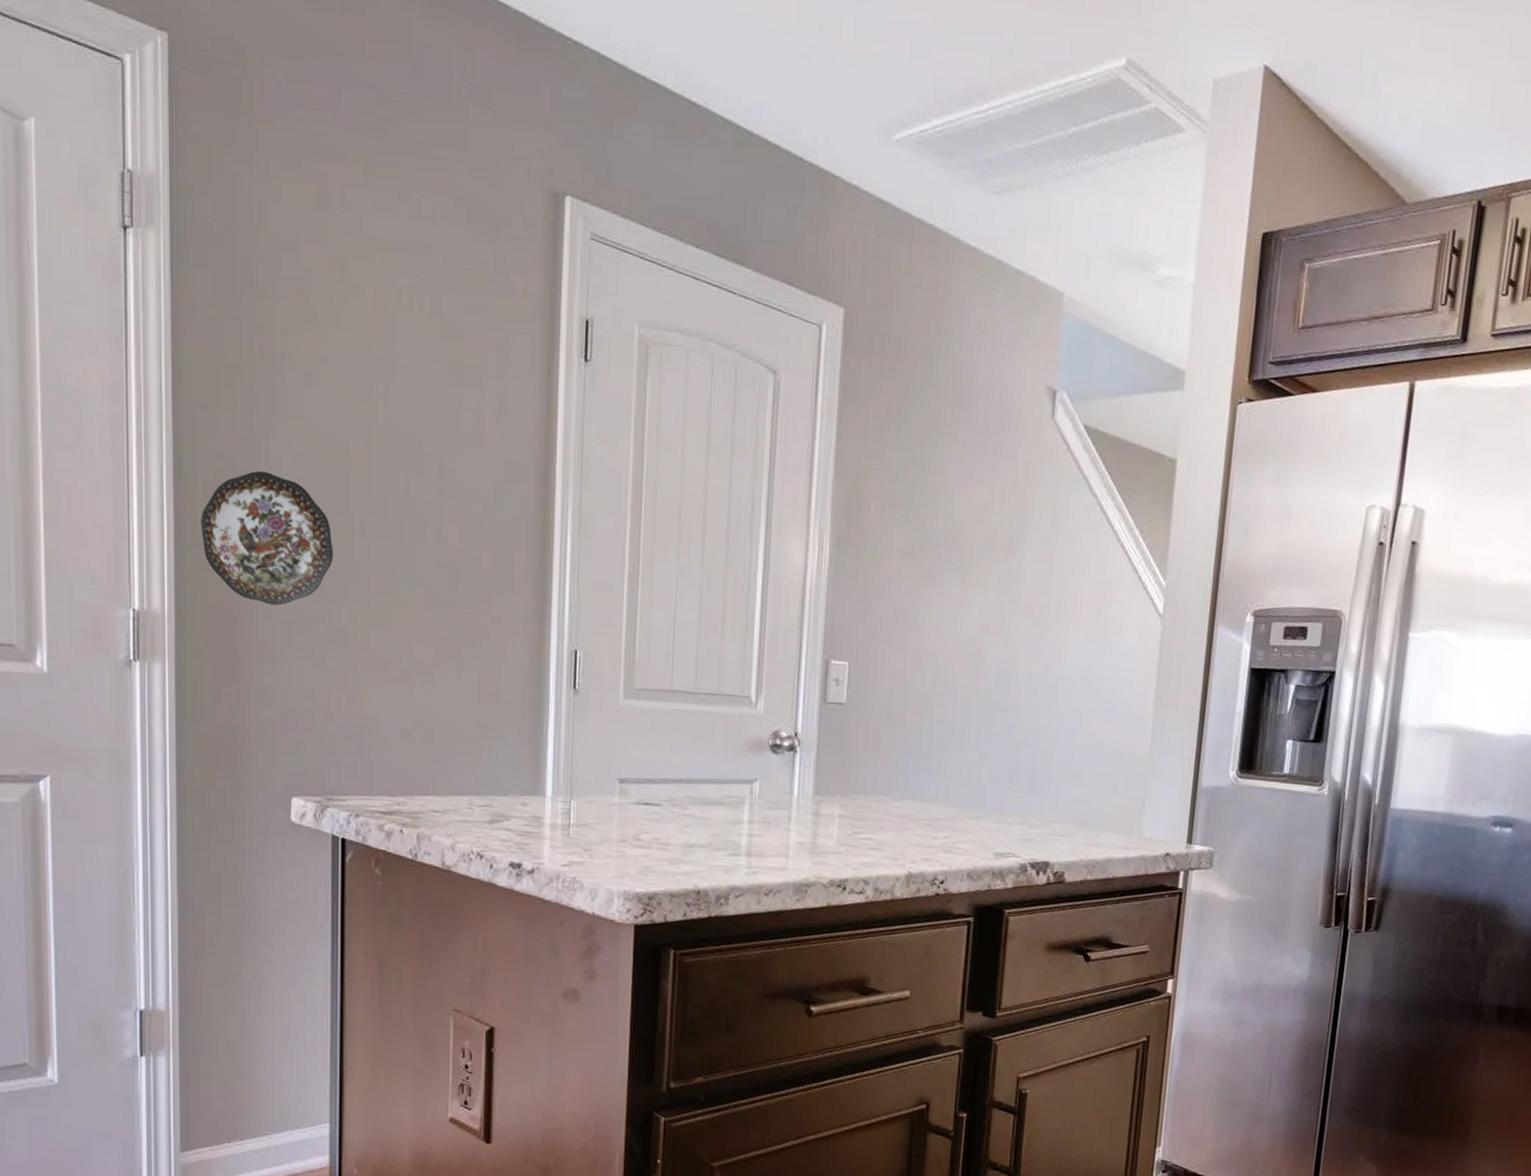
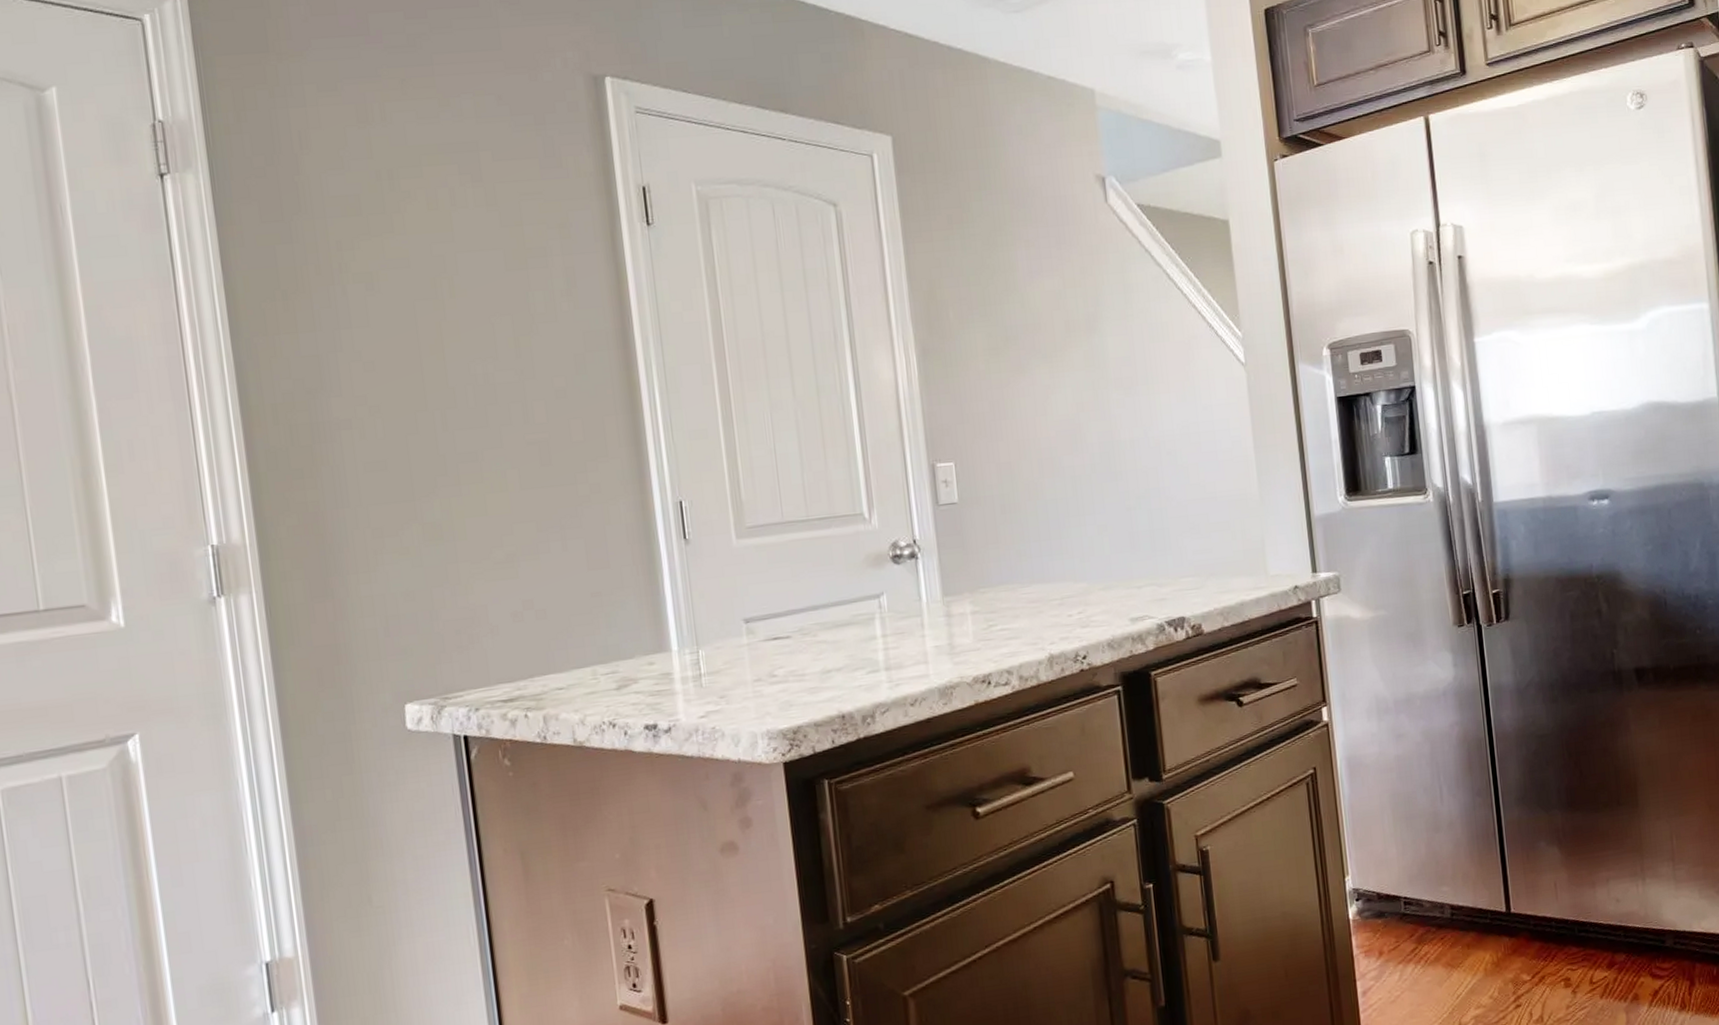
decorative plate: present [201,470,334,606] -> none [273,383,419,515]

